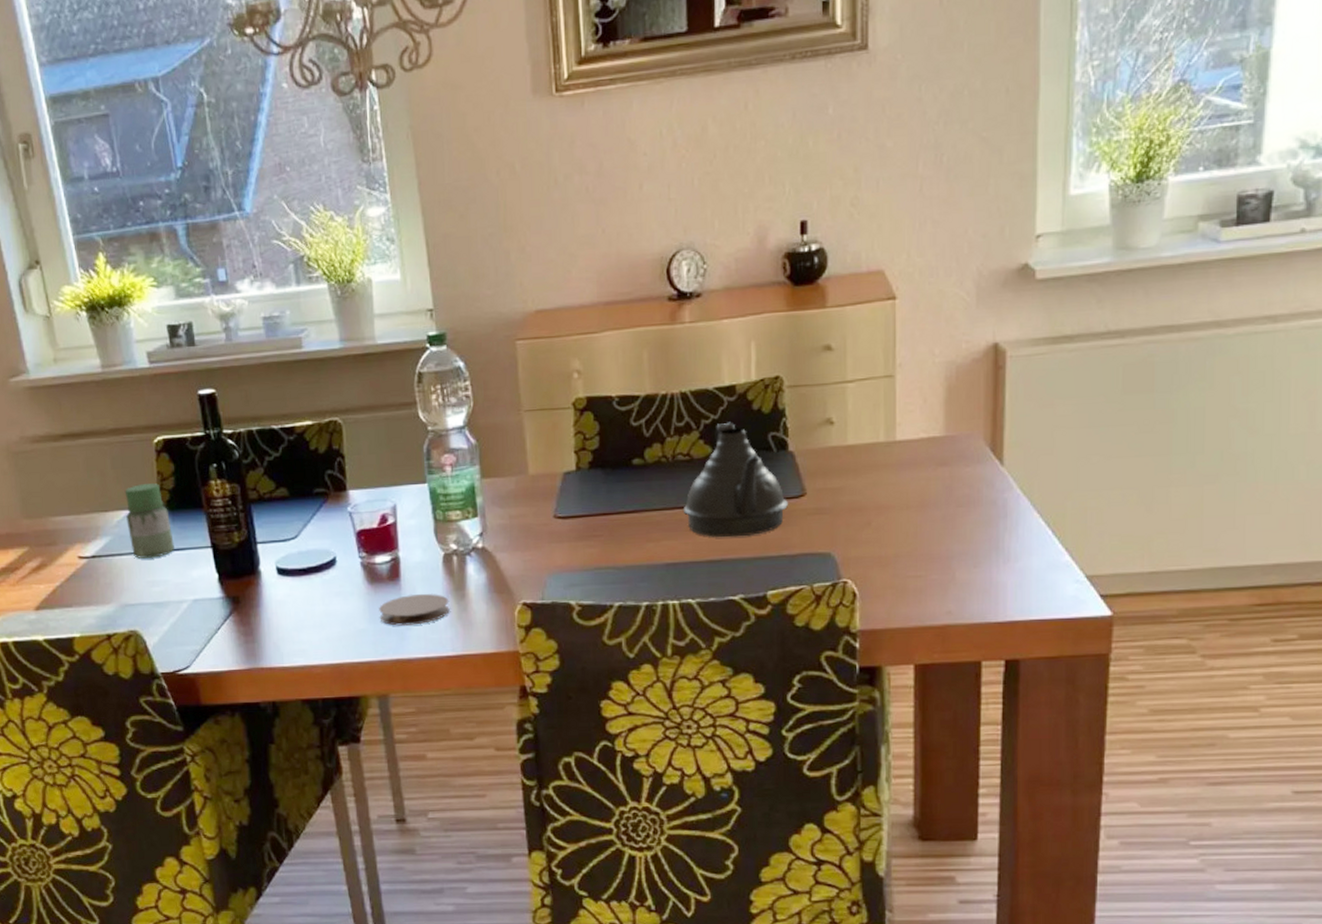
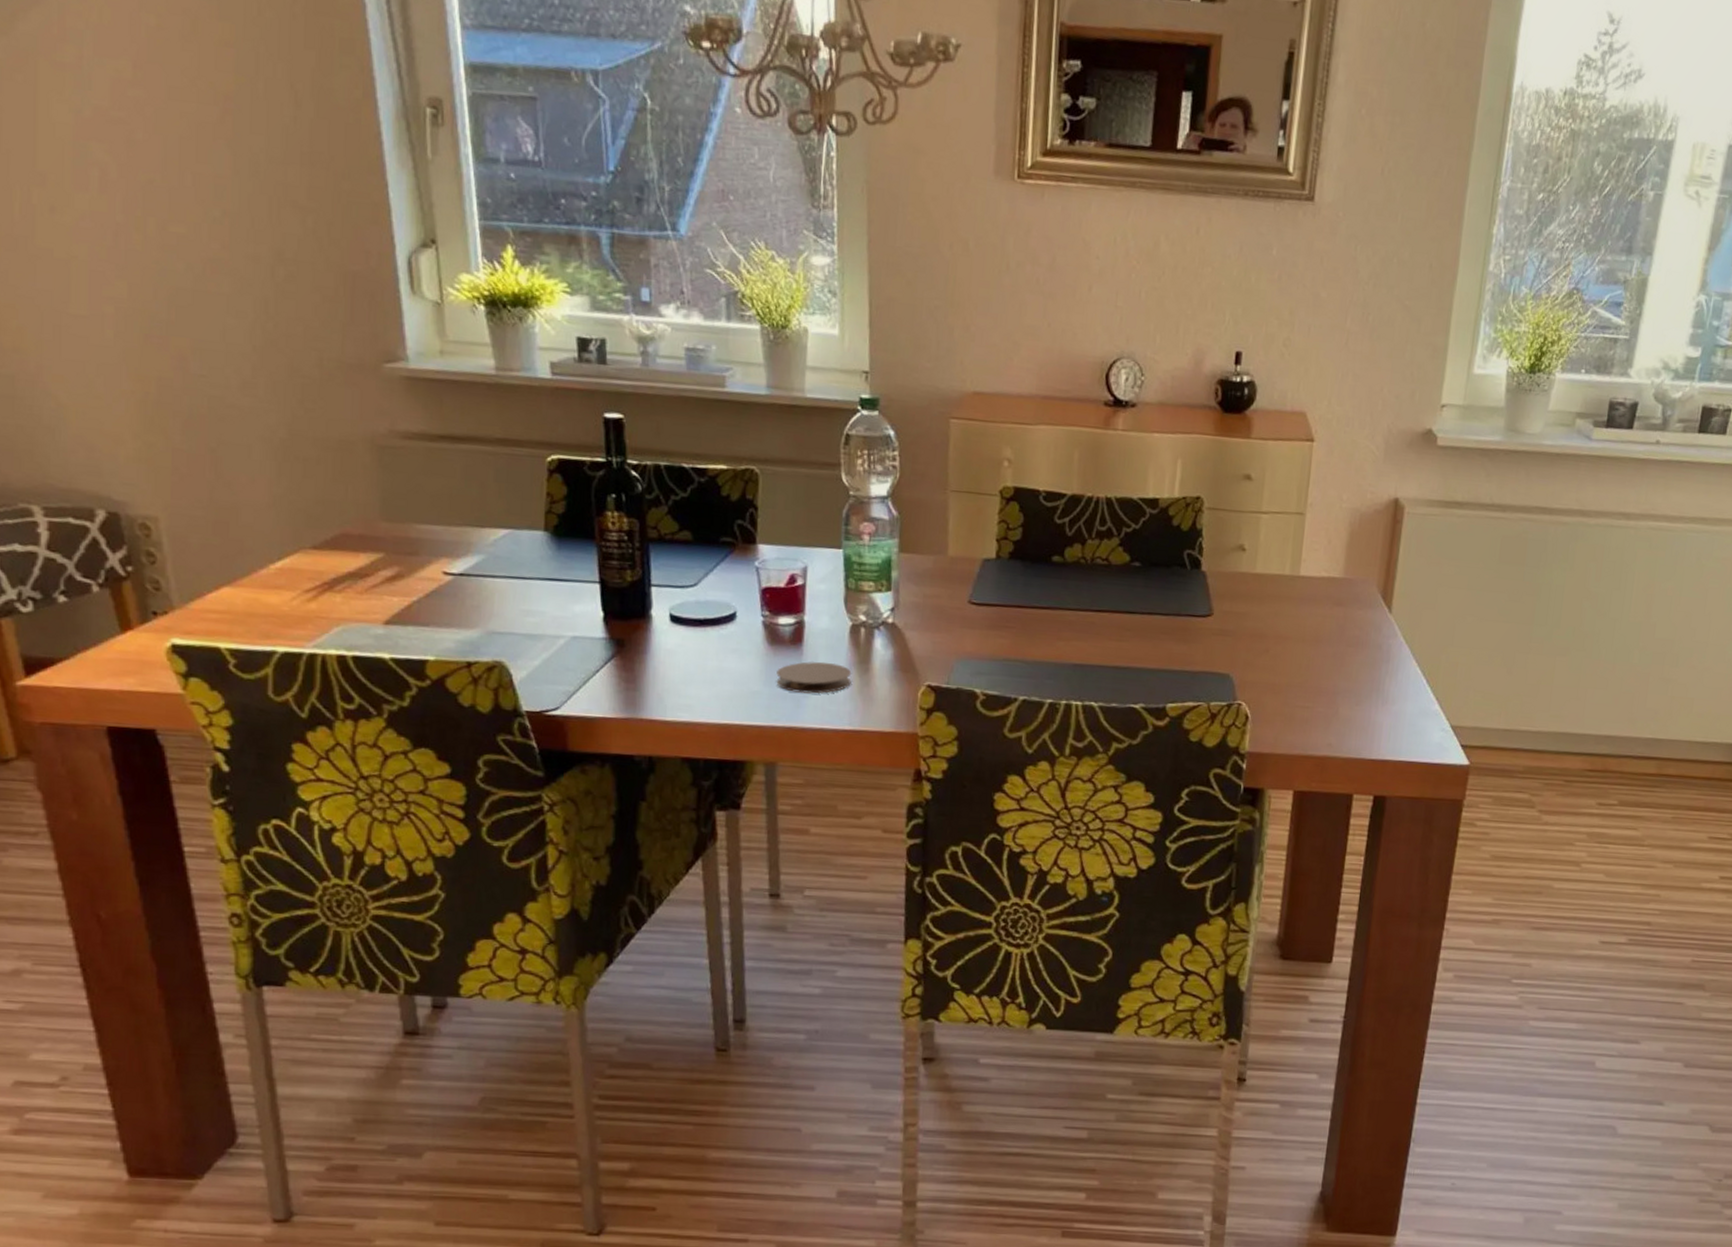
jar: present [124,483,174,559] -> none [505,503,557,586]
teapot: present [683,422,788,538] -> none [1095,533,1196,648]

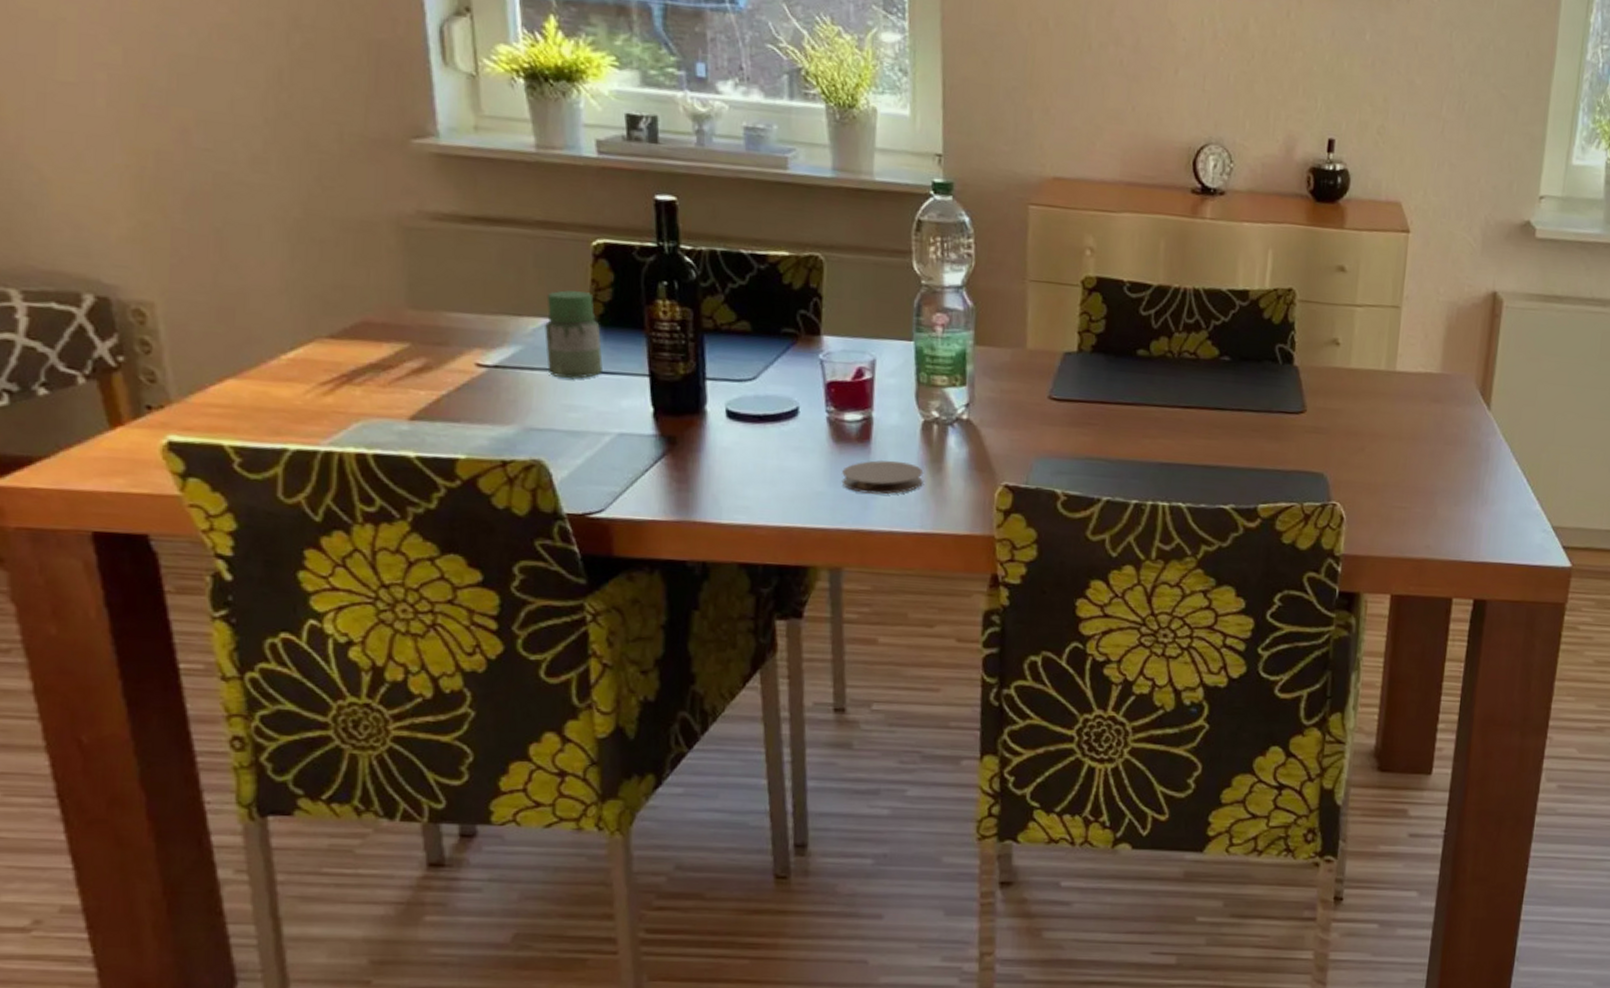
jar: none [505,503,557,586] -> present [545,290,603,380]

